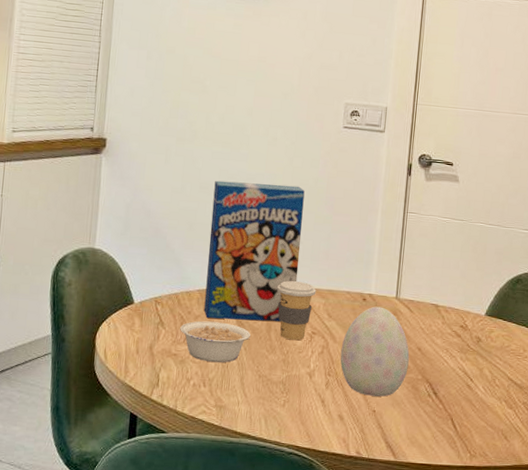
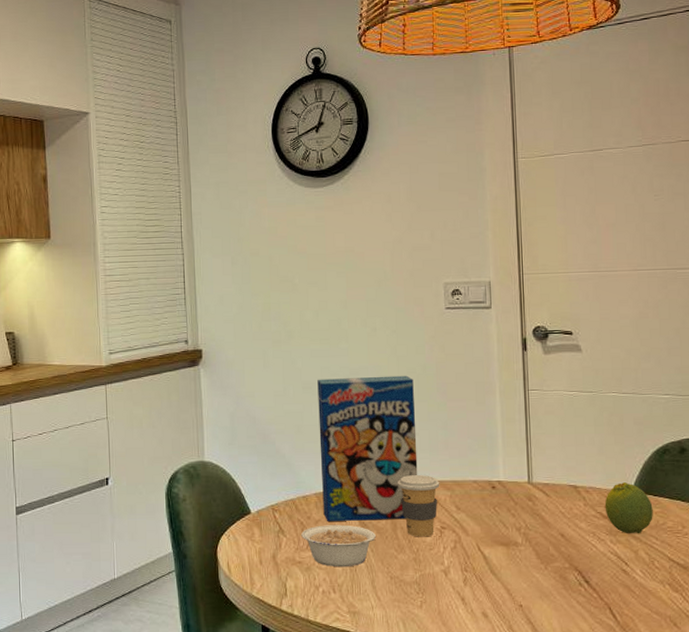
decorative egg: present [340,306,410,397] -> none [475,493,553,590]
fruit: none [459,305,501,354] -> present [604,482,653,534]

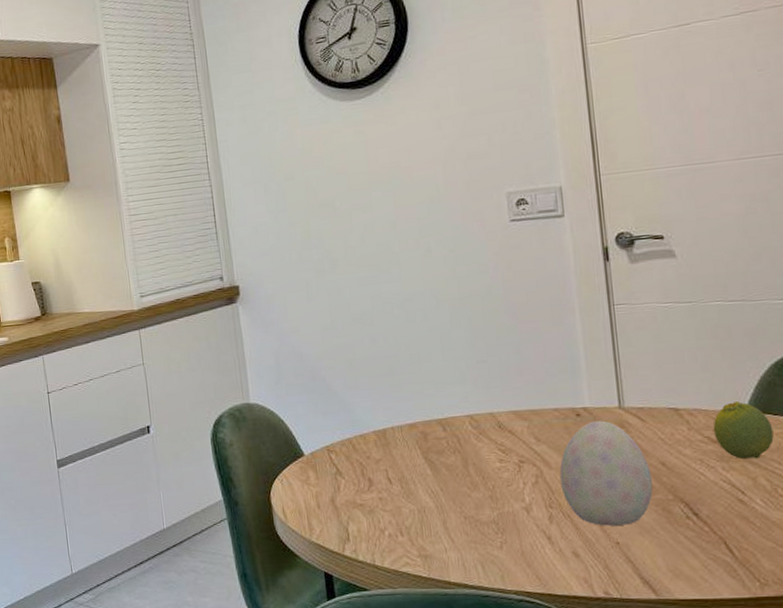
legume: present [301,524,376,568] -> none [361,463,445,509]
cereal box: present [317,375,418,521] -> none [368,298,489,460]
coffee cup: present [398,475,440,537] -> none [466,405,515,473]
decorative egg: none [475,493,553,590] -> present [559,420,653,526]

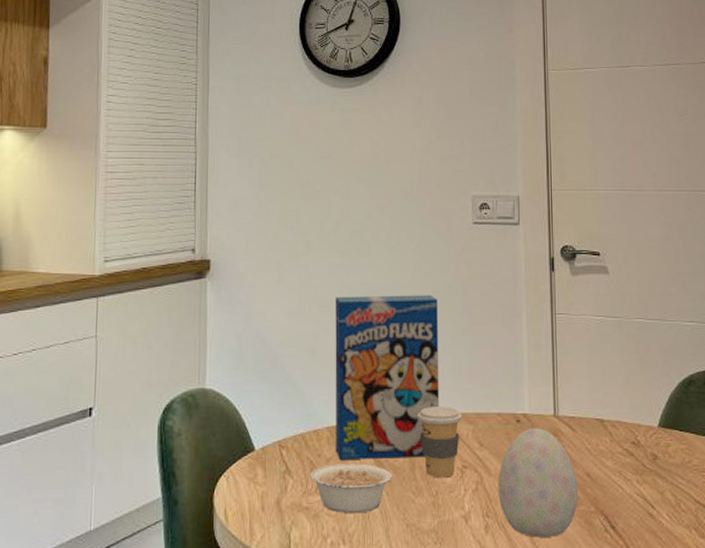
legume: none [361,463,445,509] -> present [310,463,392,514]
cereal box: none [368,298,489,460] -> present [335,295,439,460]
coffee cup: none [466,405,515,473] -> present [418,407,463,478]
fruit: present [713,402,774,459] -> none [631,416,679,473]

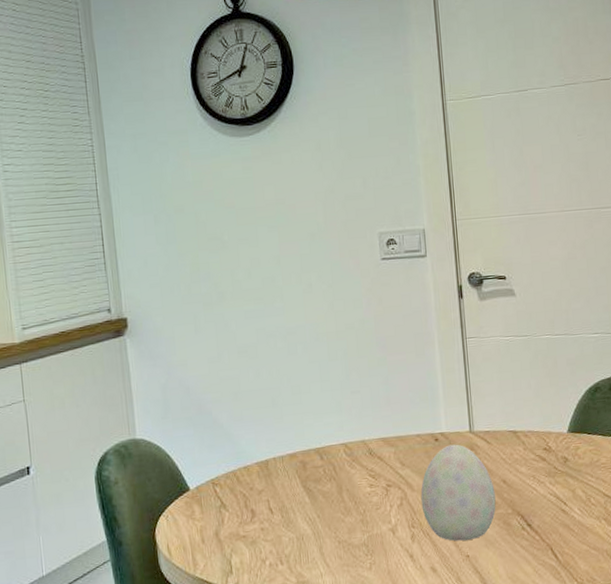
legume: present [310,463,392,514] -> none [244,492,322,538]
cereal box: present [335,295,439,460] -> none [253,331,361,491]
coffee cup: present [418,407,463,478] -> none [341,433,384,498]

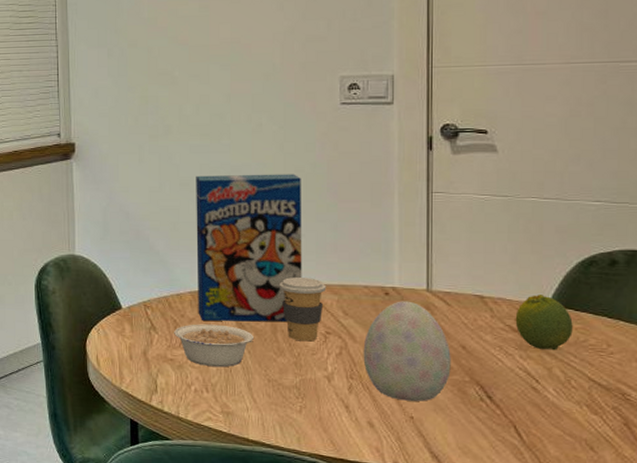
legume: none [244,492,322,538] -> present [174,324,253,368]
cereal box: none [253,331,361,491] -> present [196,174,302,322]
coffee cup: none [341,433,384,498] -> present [280,277,327,342]
fruit: none [543,423,588,474] -> present [515,295,573,351]

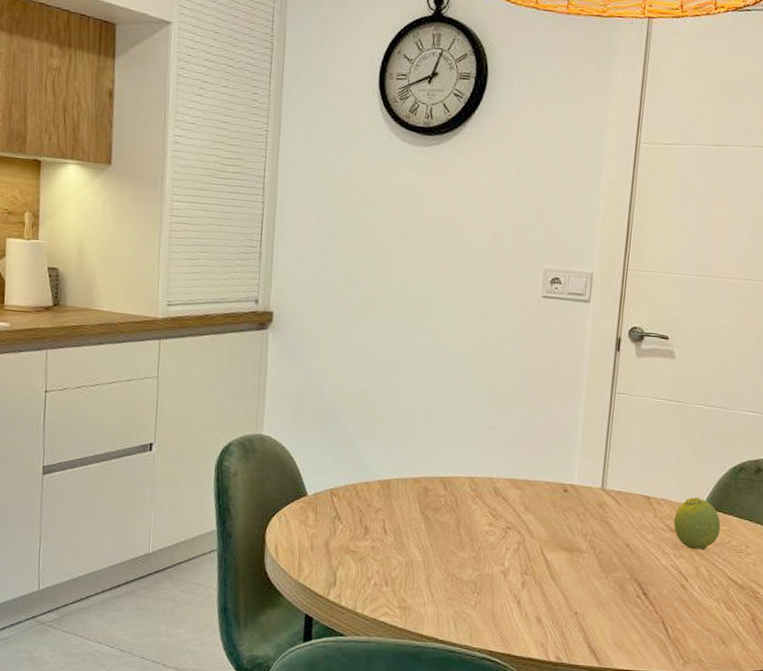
legume: present [174,324,253,368] -> none [359,514,438,561]
cereal box: present [196,174,302,322] -> none [385,358,498,515]
coffee cup: present [280,277,327,342] -> none [467,470,512,536]
decorative egg: present [363,301,451,401] -> none [538,498,616,597]

